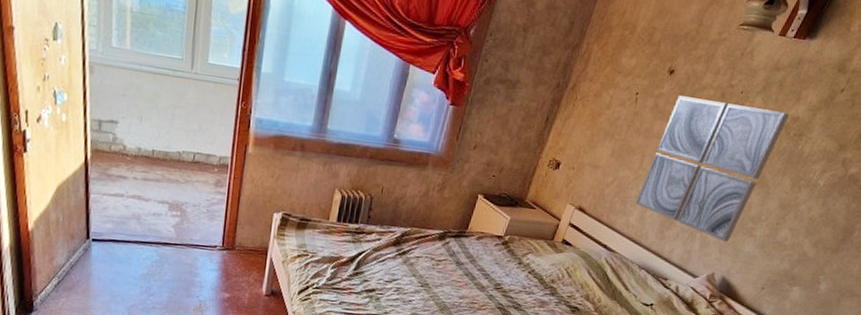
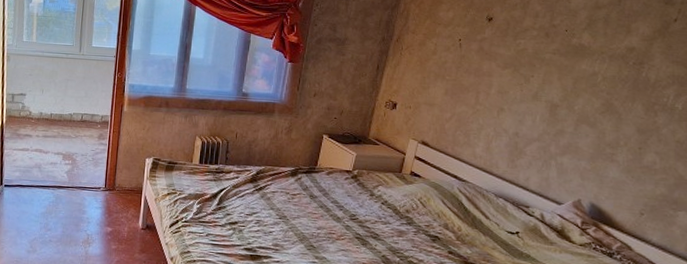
wall art: present [635,95,790,242] -> none [478,38,624,168]

